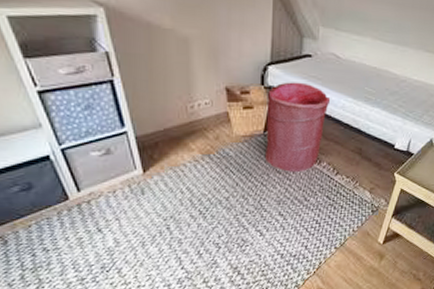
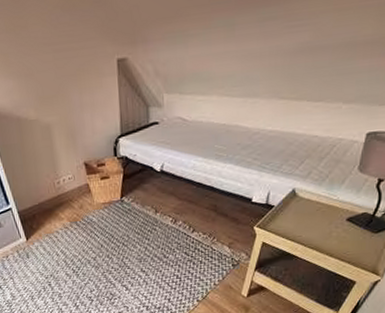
laundry hamper: present [264,82,331,173] -> none [121,149,181,233]

